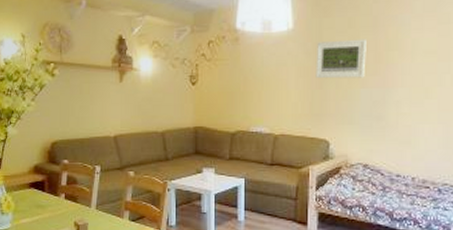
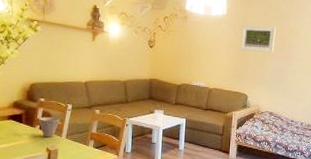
cup: none [62,183,88,209] -> present [38,117,60,138]

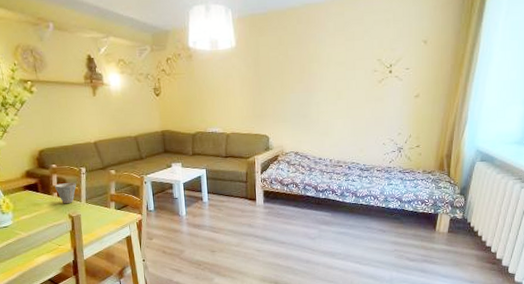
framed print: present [240,25,276,53] -> none [255,54,294,87]

